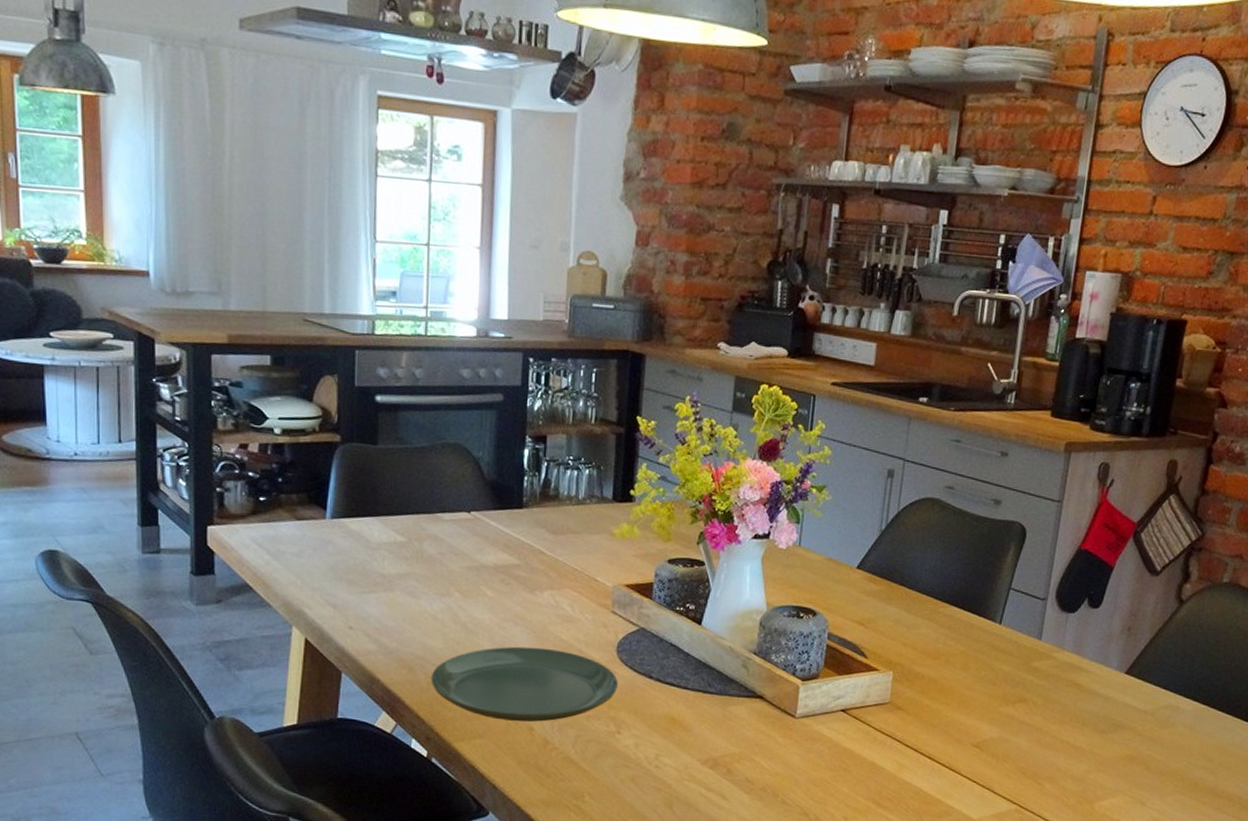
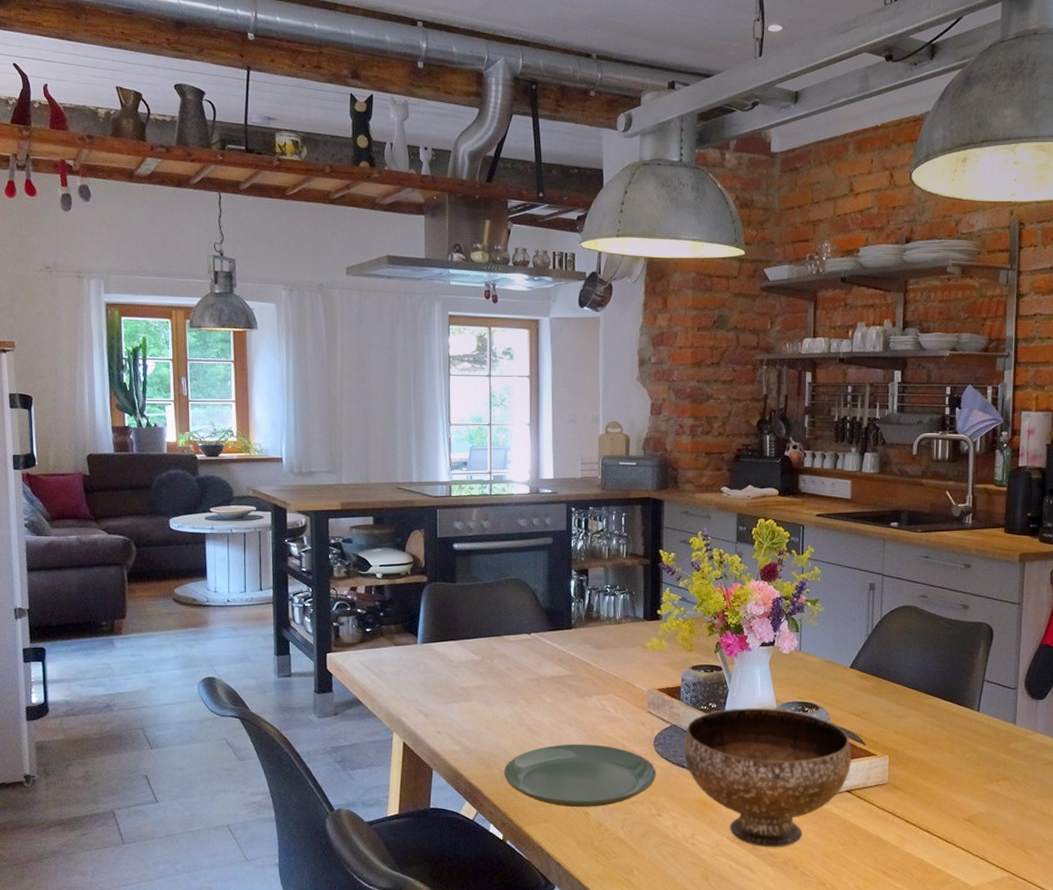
bowl: none [652,611,851,772] -> present [684,708,852,847]

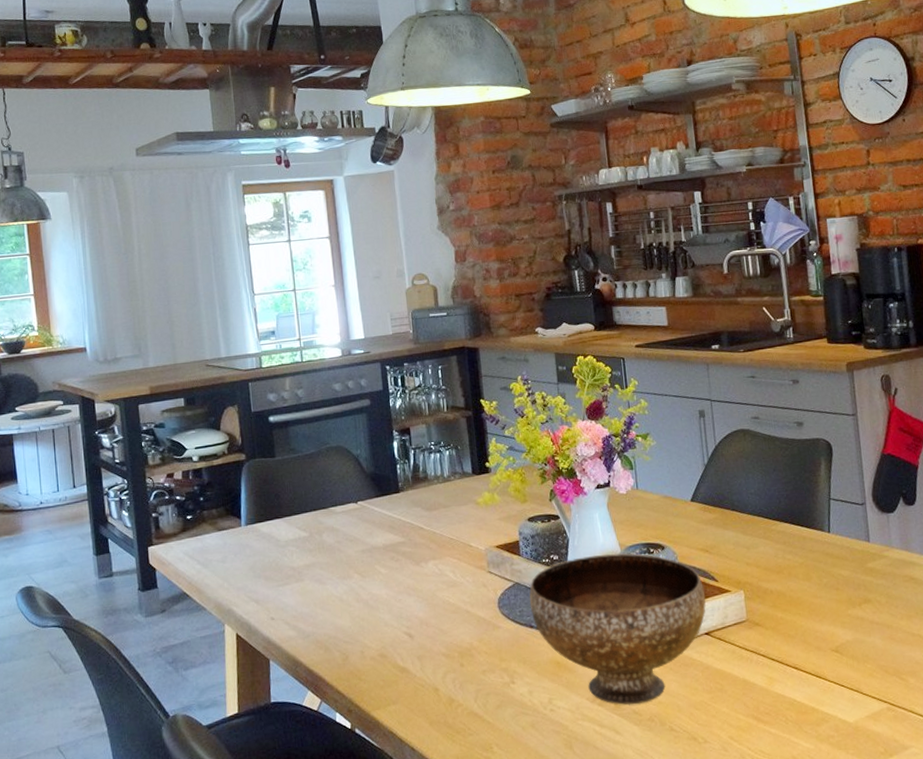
plate: present [503,743,657,807] -> none [344,613,505,685]

